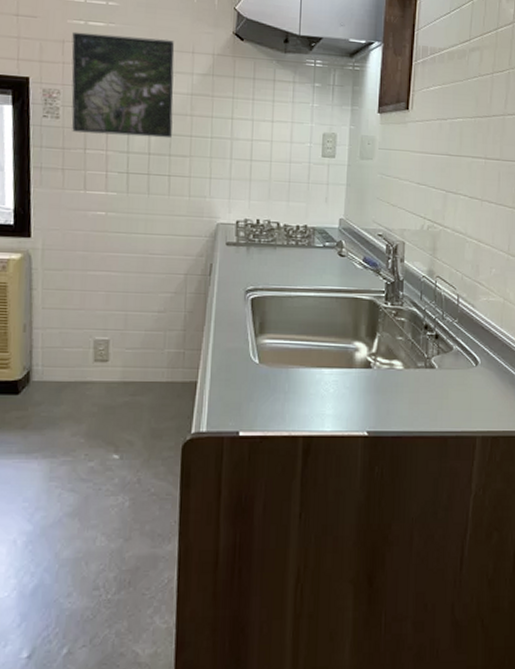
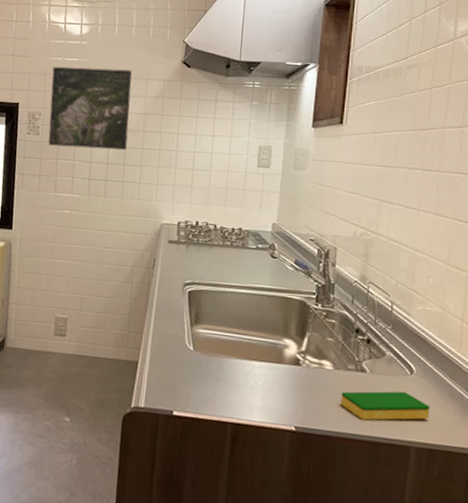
dish sponge: none [411,383,493,416] -> present [340,391,430,421]

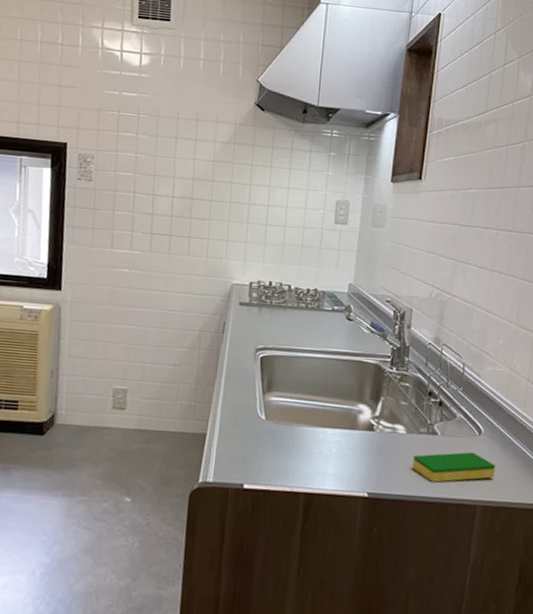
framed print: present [48,66,132,151] -> none [103,101,200,202]

